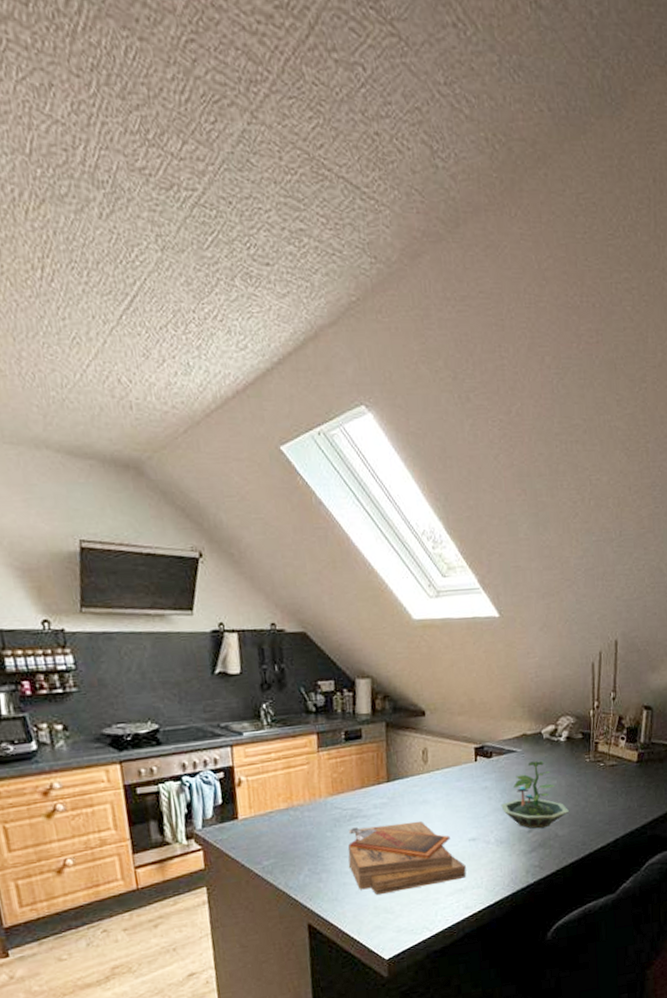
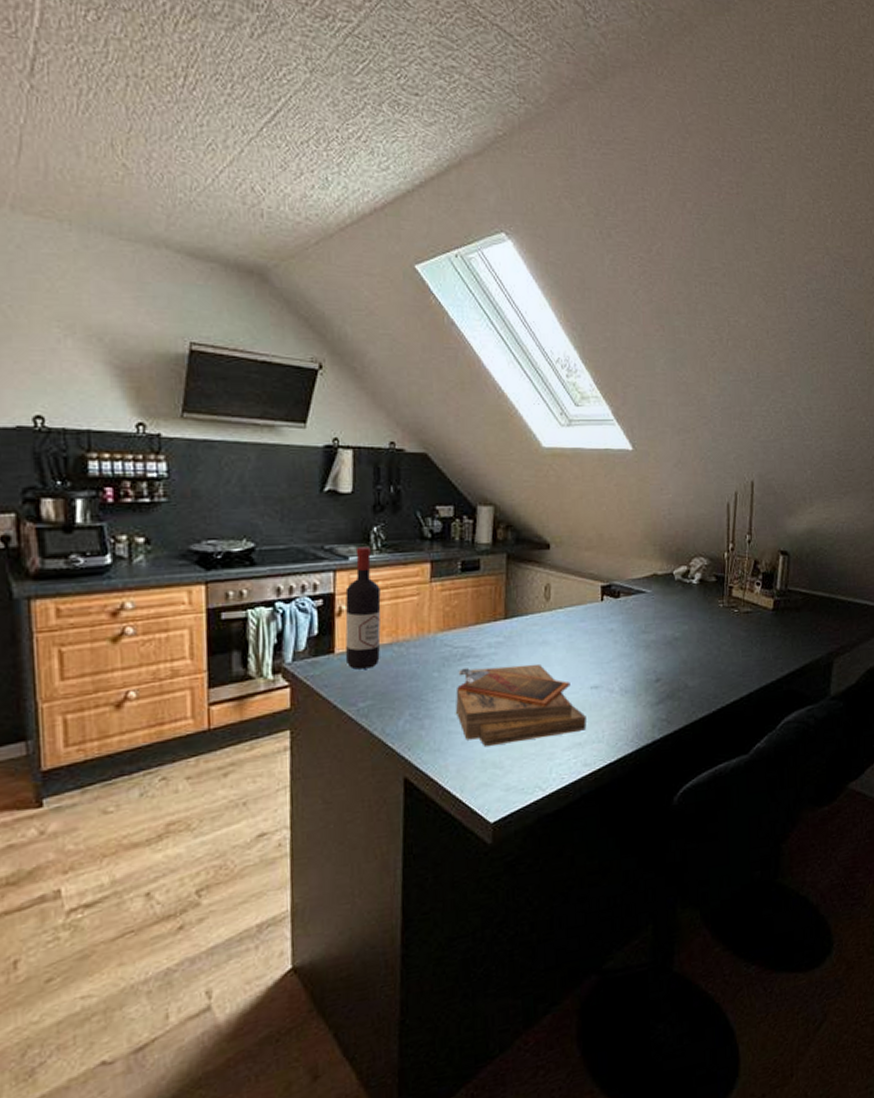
wine bottle: none [242,722,279,833] -> present [345,547,381,670]
terrarium: present [501,760,570,829] -> none [627,603,701,678]

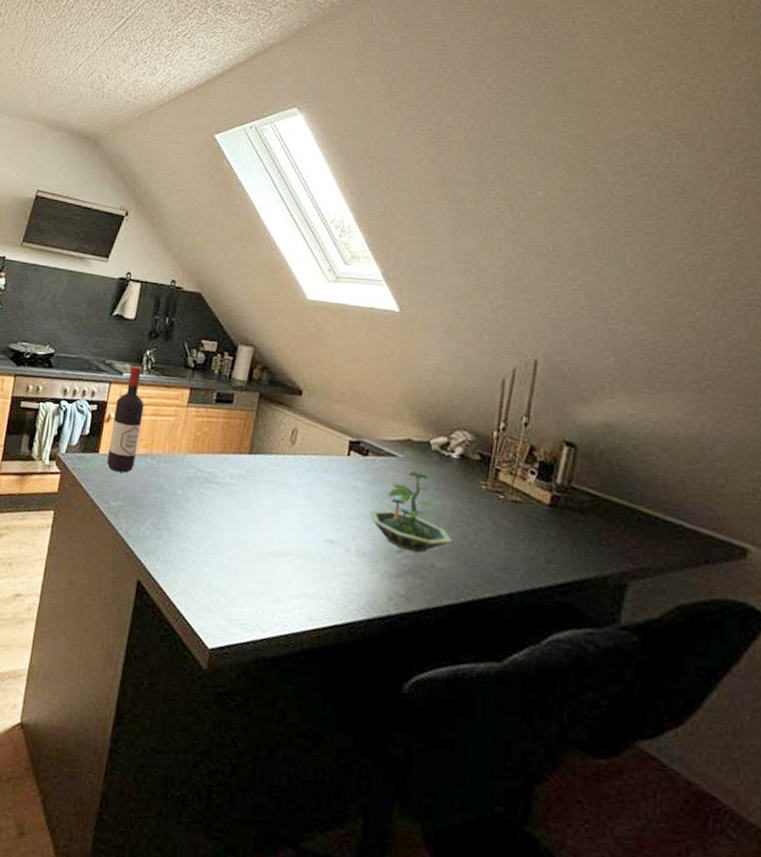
clipboard: present [456,663,587,748] -> none [192,491,317,583]
terrarium: none [627,603,701,678] -> present [369,471,453,553]

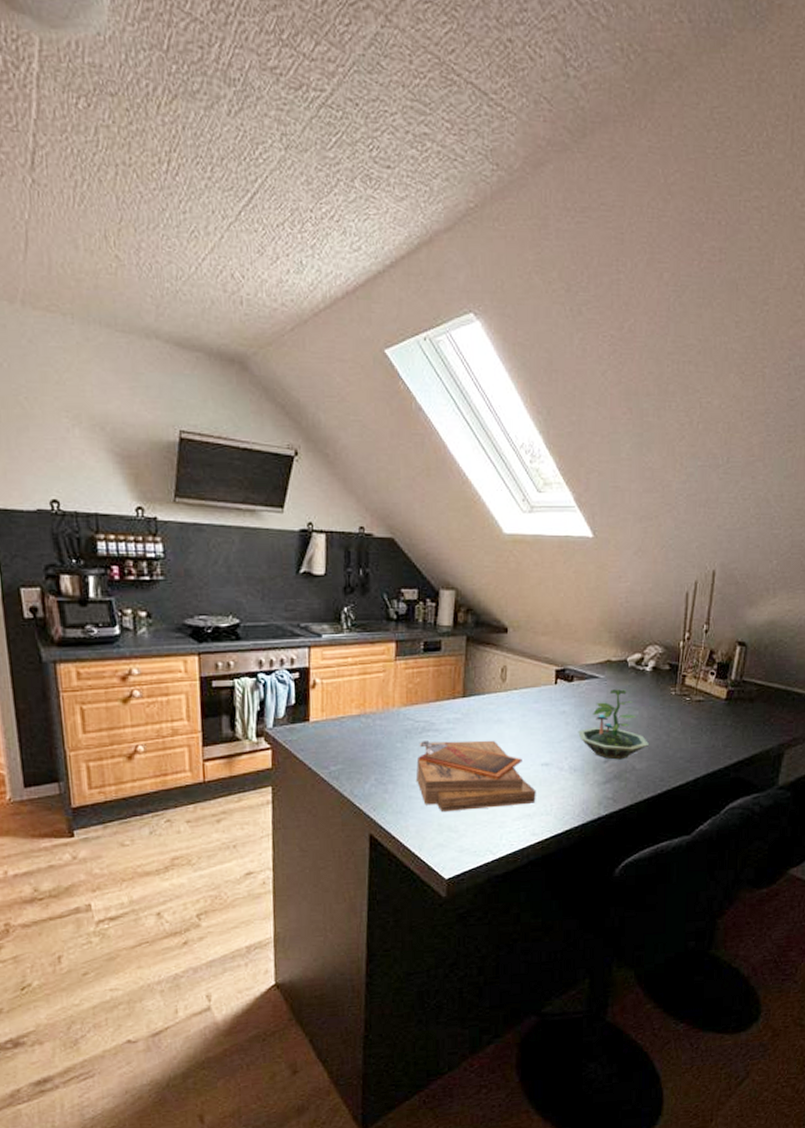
wine bottle: present [107,366,144,473] -> none [318,626,351,737]
clipboard: none [192,491,317,583] -> present [416,740,536,813]

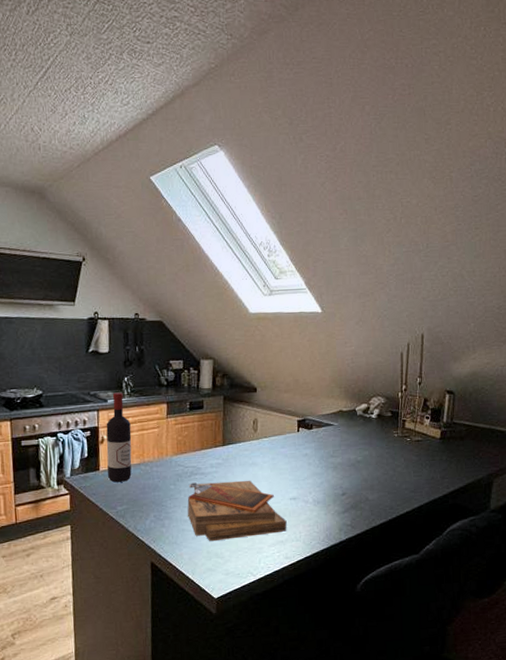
wine bottle: none [318,626,351,737] -> present [106,392,132,483]
terrarium: present [578,689,650,760] -> none [319,434,379,493]

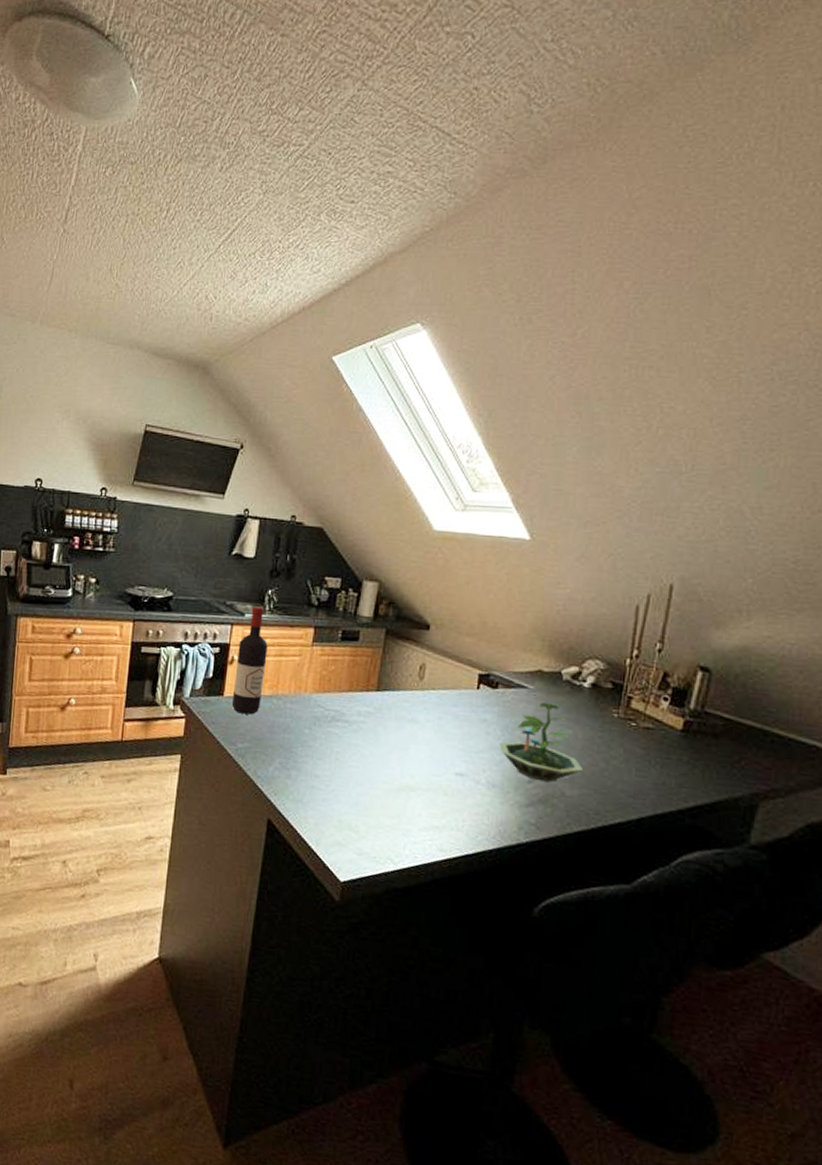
clipboard: present [187,480,287,542] -> none [321,730,447,815]
terrarium: none [319,434,379,493] -> present [499,702,584,783]

